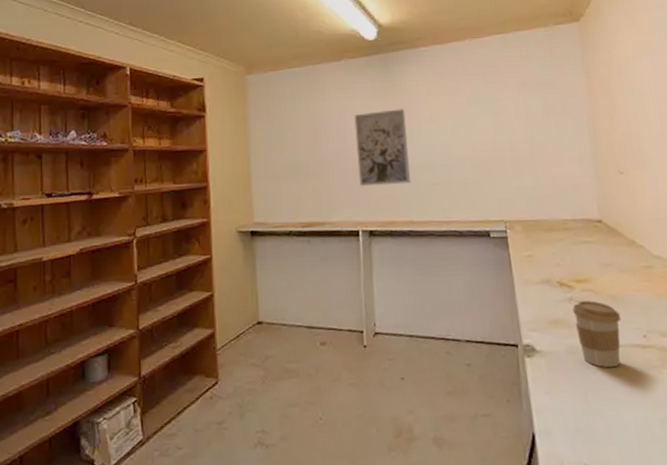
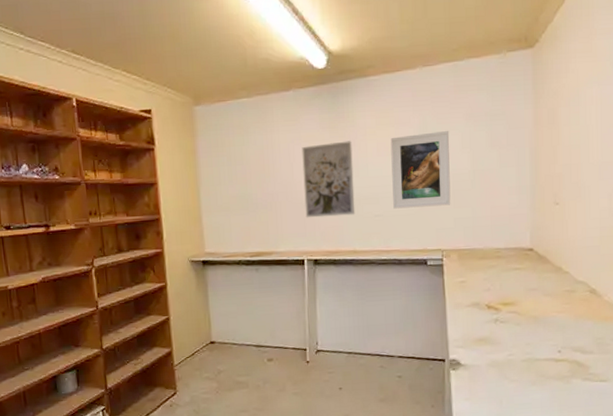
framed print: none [443,99,510,178] -> present [390,131,451,209]
coffee cup: present [572,300,621,367] -> none [497,321,540,378]

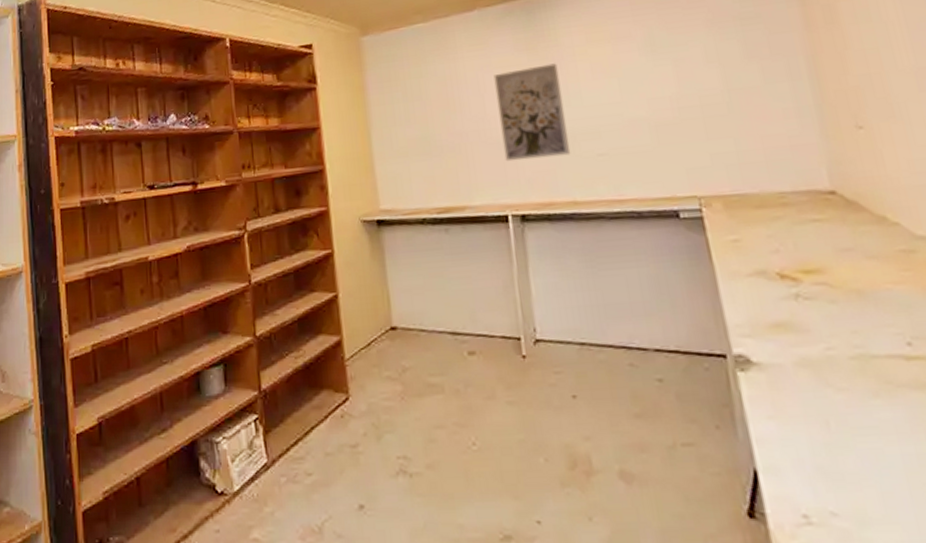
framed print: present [390,131,451,209] -> none [607,43,702,145]

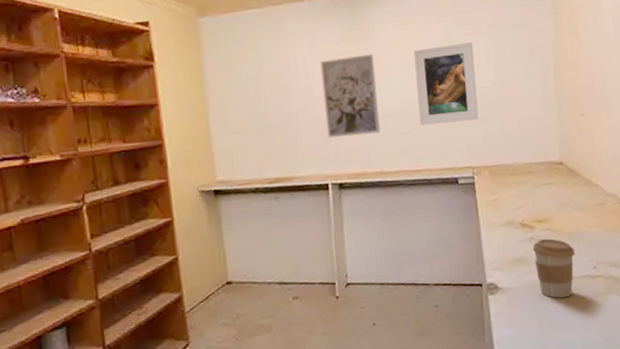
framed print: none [607,43,702,145] -> present [413,42,479,126]
coffee cup: none [800,296,875,385] -> present [533,238,575,298]

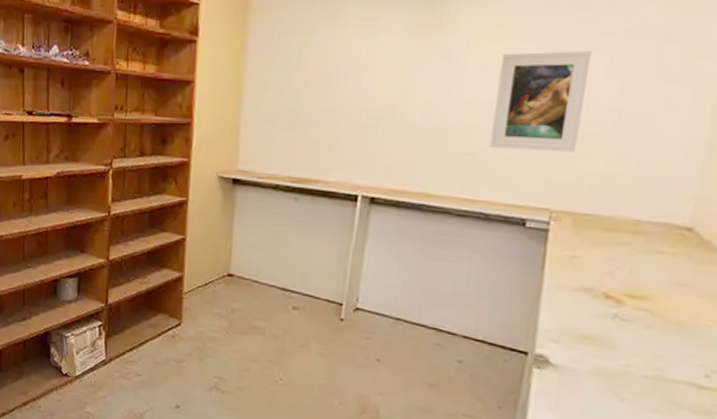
wall art: present [320,54,381,138] -> none [368,52,447,149]
coffee cup: present [533,238,575,298] -> none [610,319,681,402]

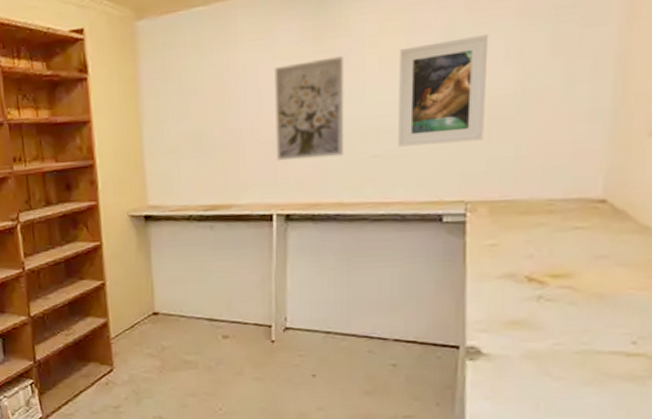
wall art: none [368,52,447,149] -> present [274,56,344,161]

